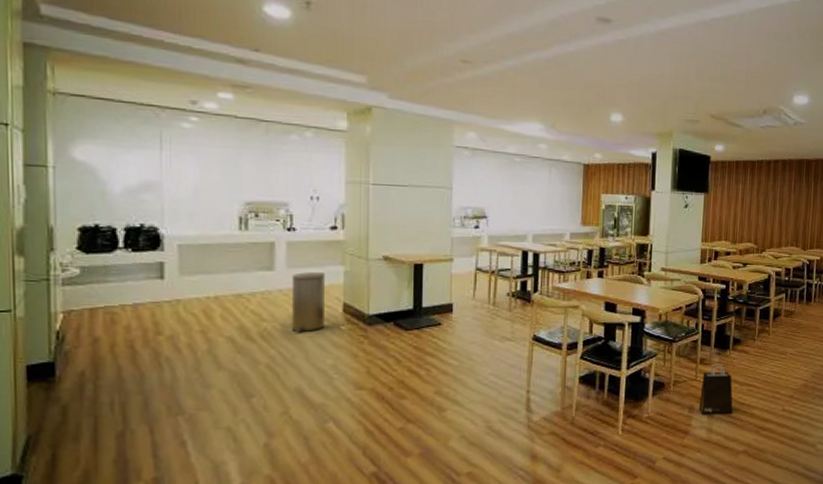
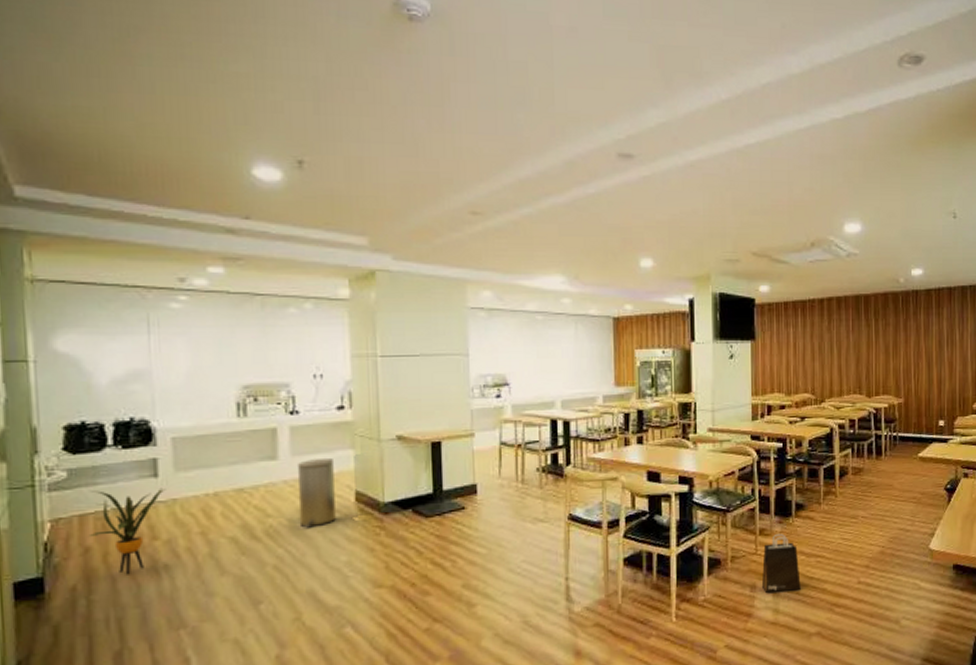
house plant: none [97,288,171,365] -> present [88,487,166,575]

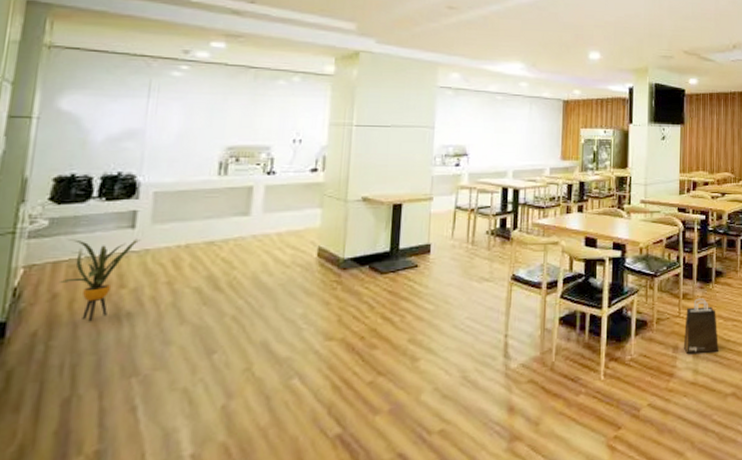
pedal bin: present [297,459,336,528] -> none [262,216,302,281]

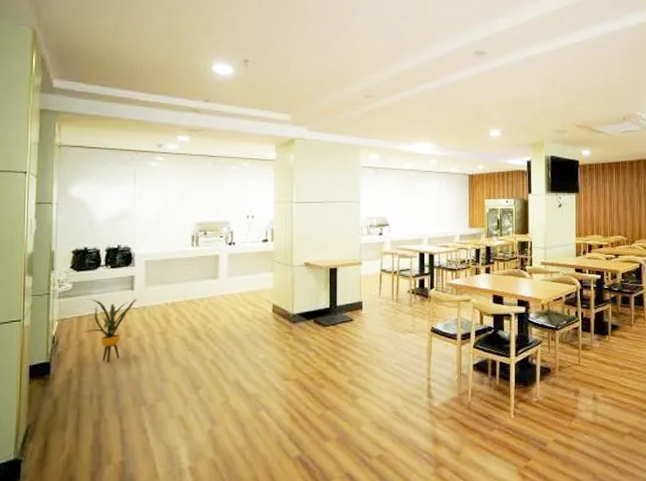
shopping bag: present [683,298,718,355] -> none [583,348,616,399]

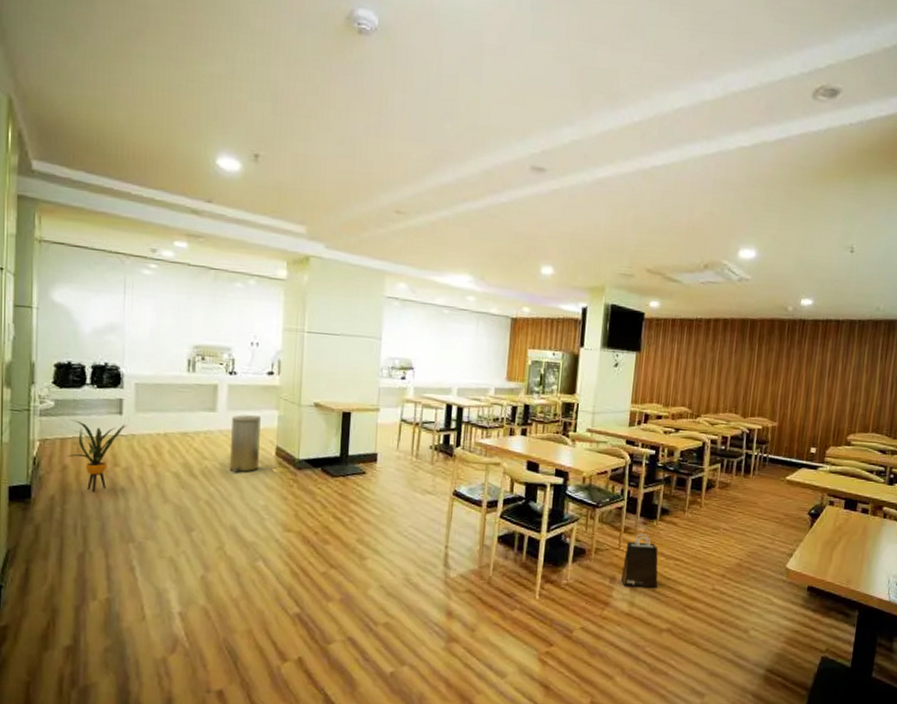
pedal bin: none [231,279,258,332] -> present [229,415,261,473]
shopping bag: none [583,348,616,399] -> present [620,533,659,589]

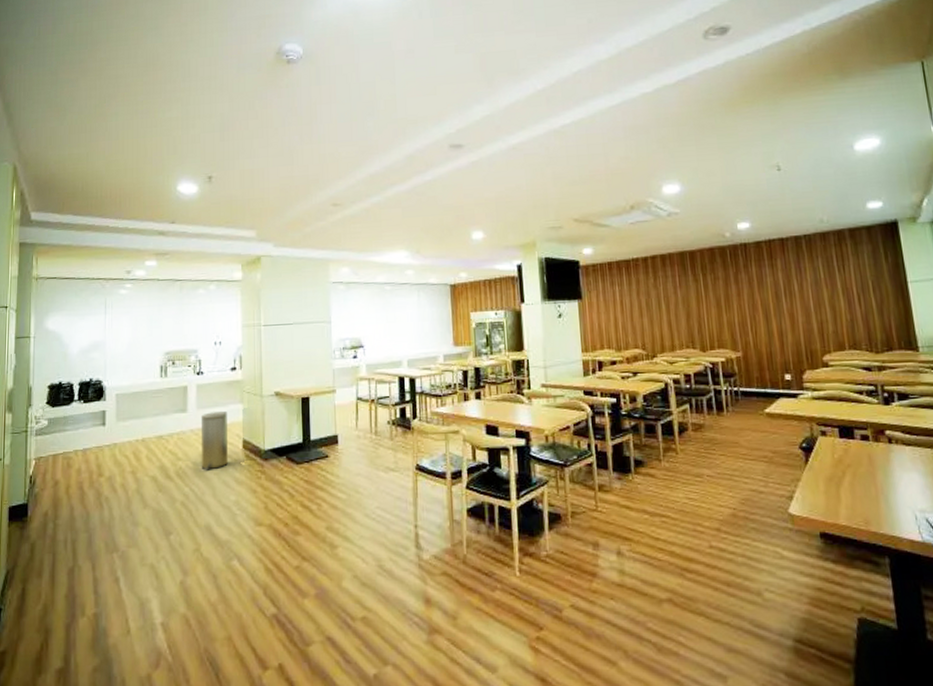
house plant: present [66,420,128,493] -> none [58,434,110,505]
shopping bag: present [620,533,659,589] -> none [604,490,647,553]

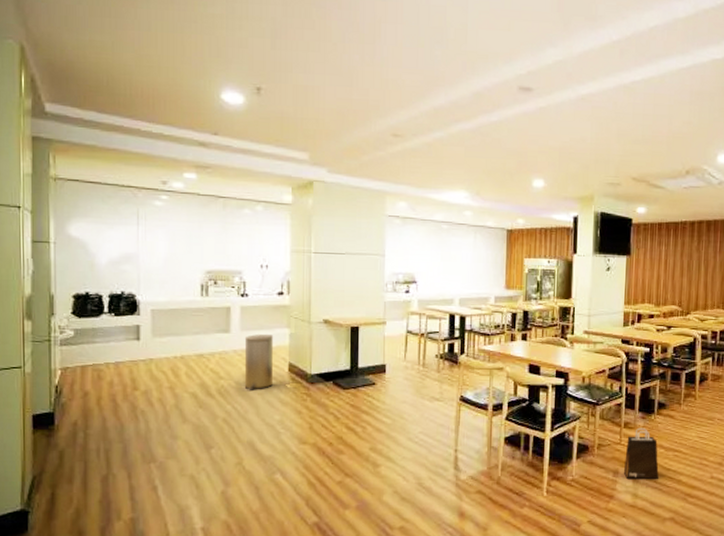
shopping bag: none [604,490,647,553] -> present [623,427,659,480]

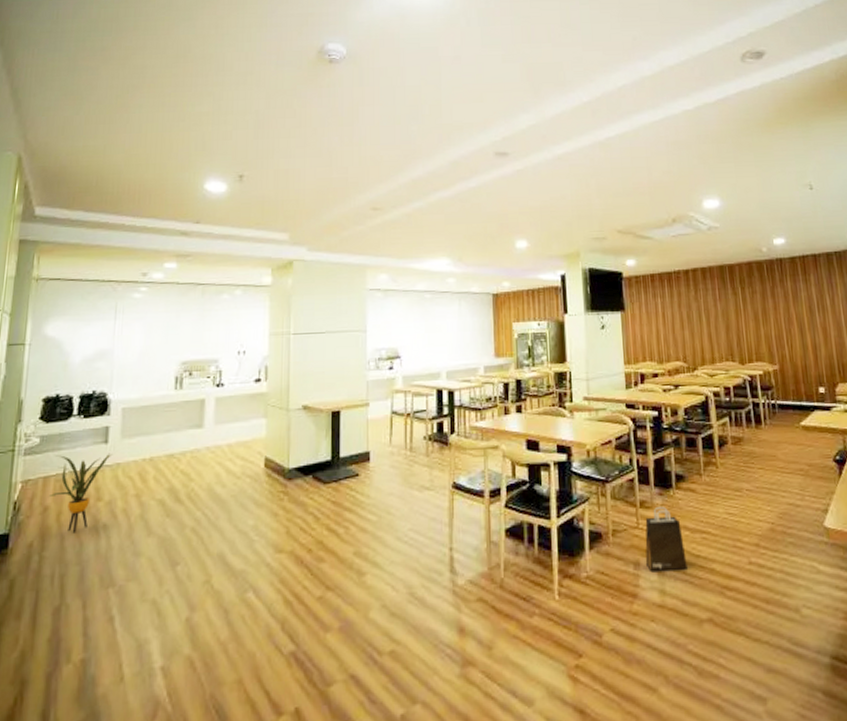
house plant: none [87,348,145,416] -> present [48,453,113,534]
pedal bin: present [244,334,273,390] -> none [216,427,249,492]

